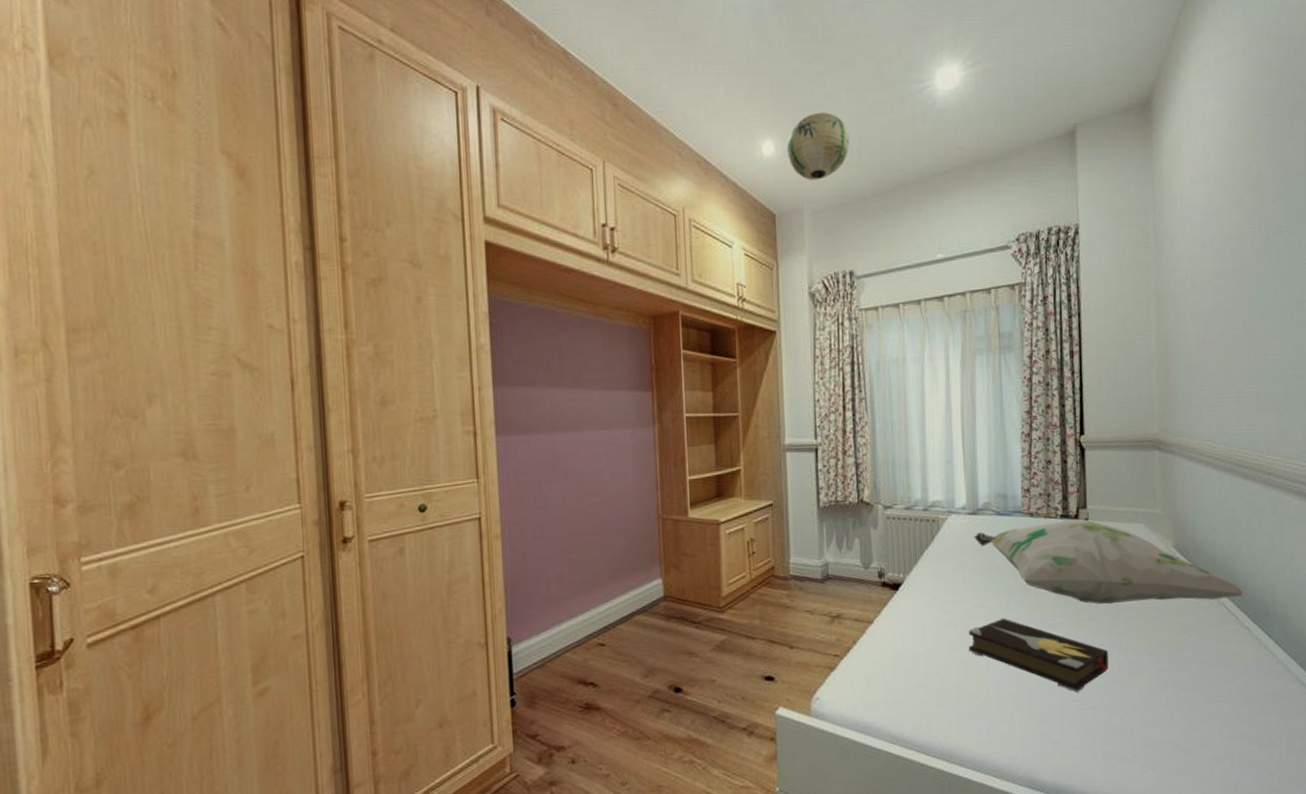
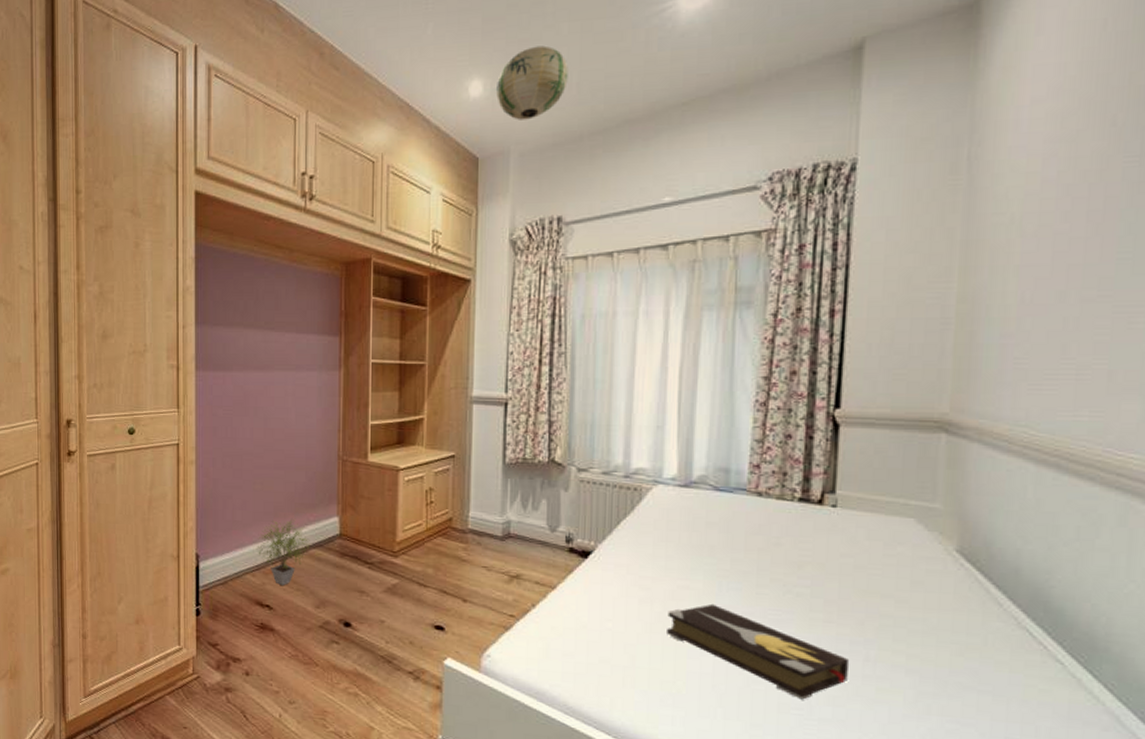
potted plant: none [576,585,634,660] -> present [257,518,310,586]
decorative pillow: present [973,519,1245,604] -> none [683,505,1062,623]

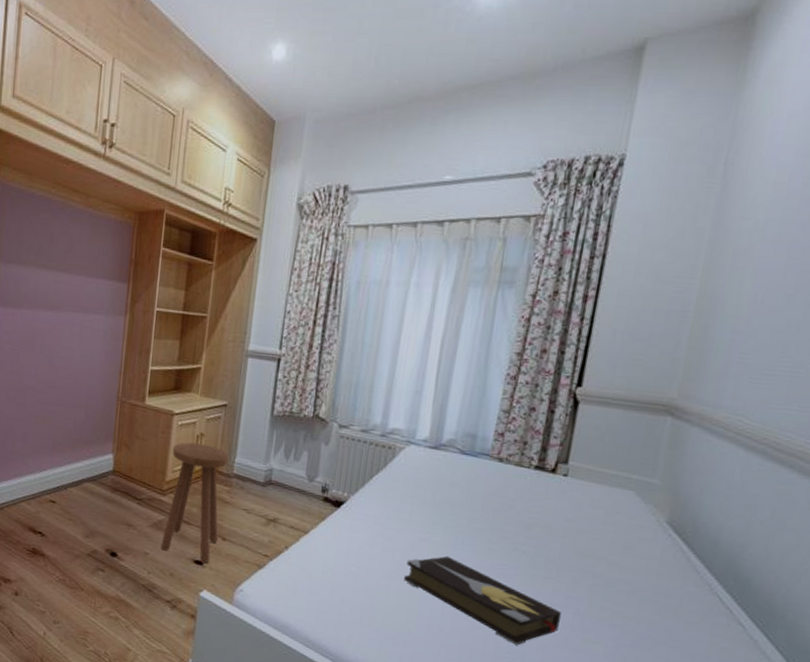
potted plant: present [257,518,310,586] -> none [33,452,85,516]
stool: none [397,498,462,629] -> present [160,442,229,564]
paper lantern: present [495,45,568,120] -> none [297,15,369,88]

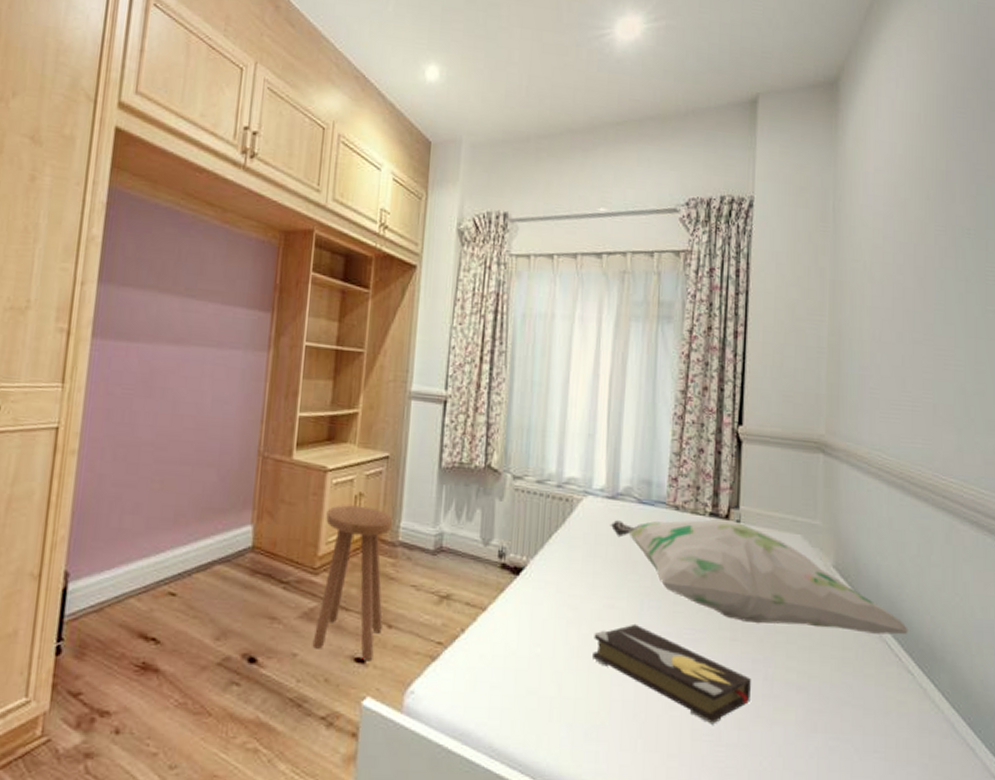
decorative pillow: none [430,467,749,590] -> present [610,519,911,635]

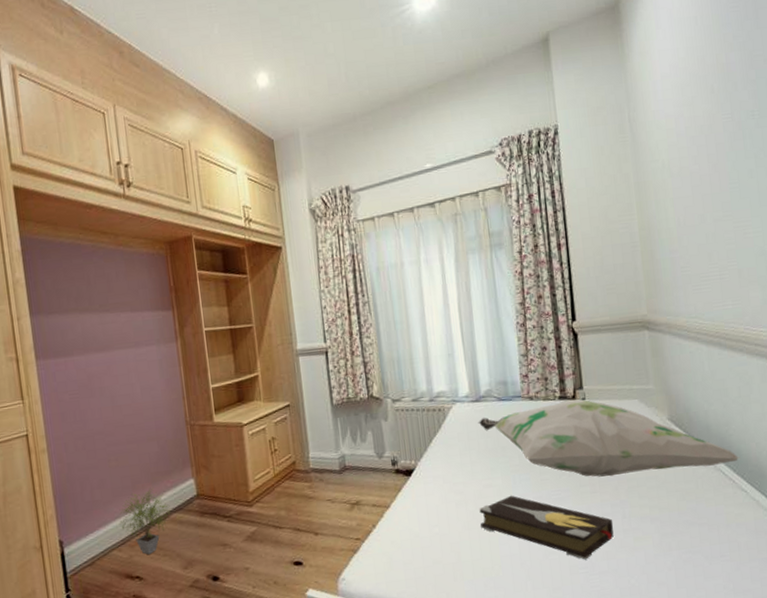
potted plant: none [147,526,215,613] -> present [119,487,171,555]
stool: present [312,505,393,661] -> none [249,447,311,563]

